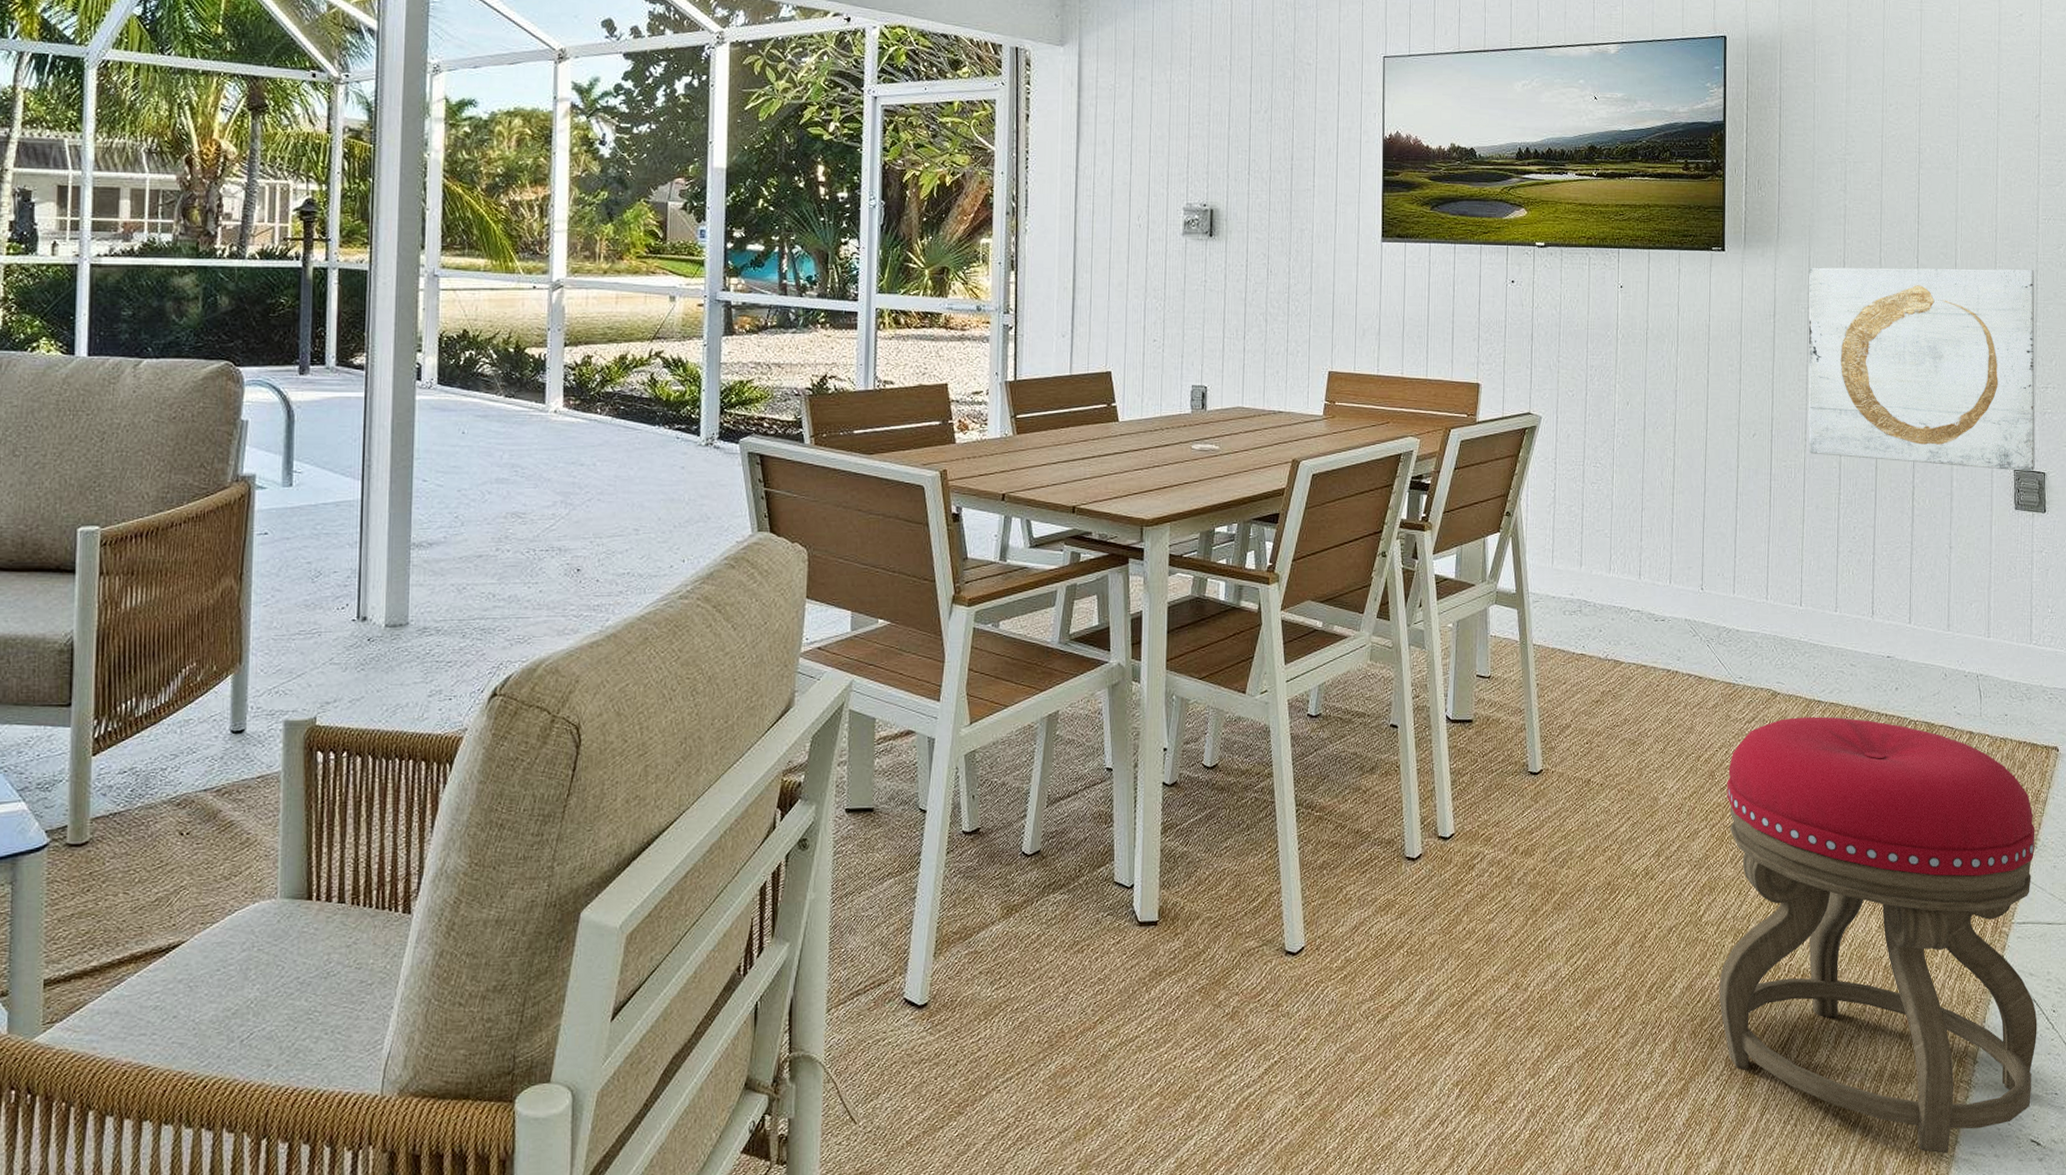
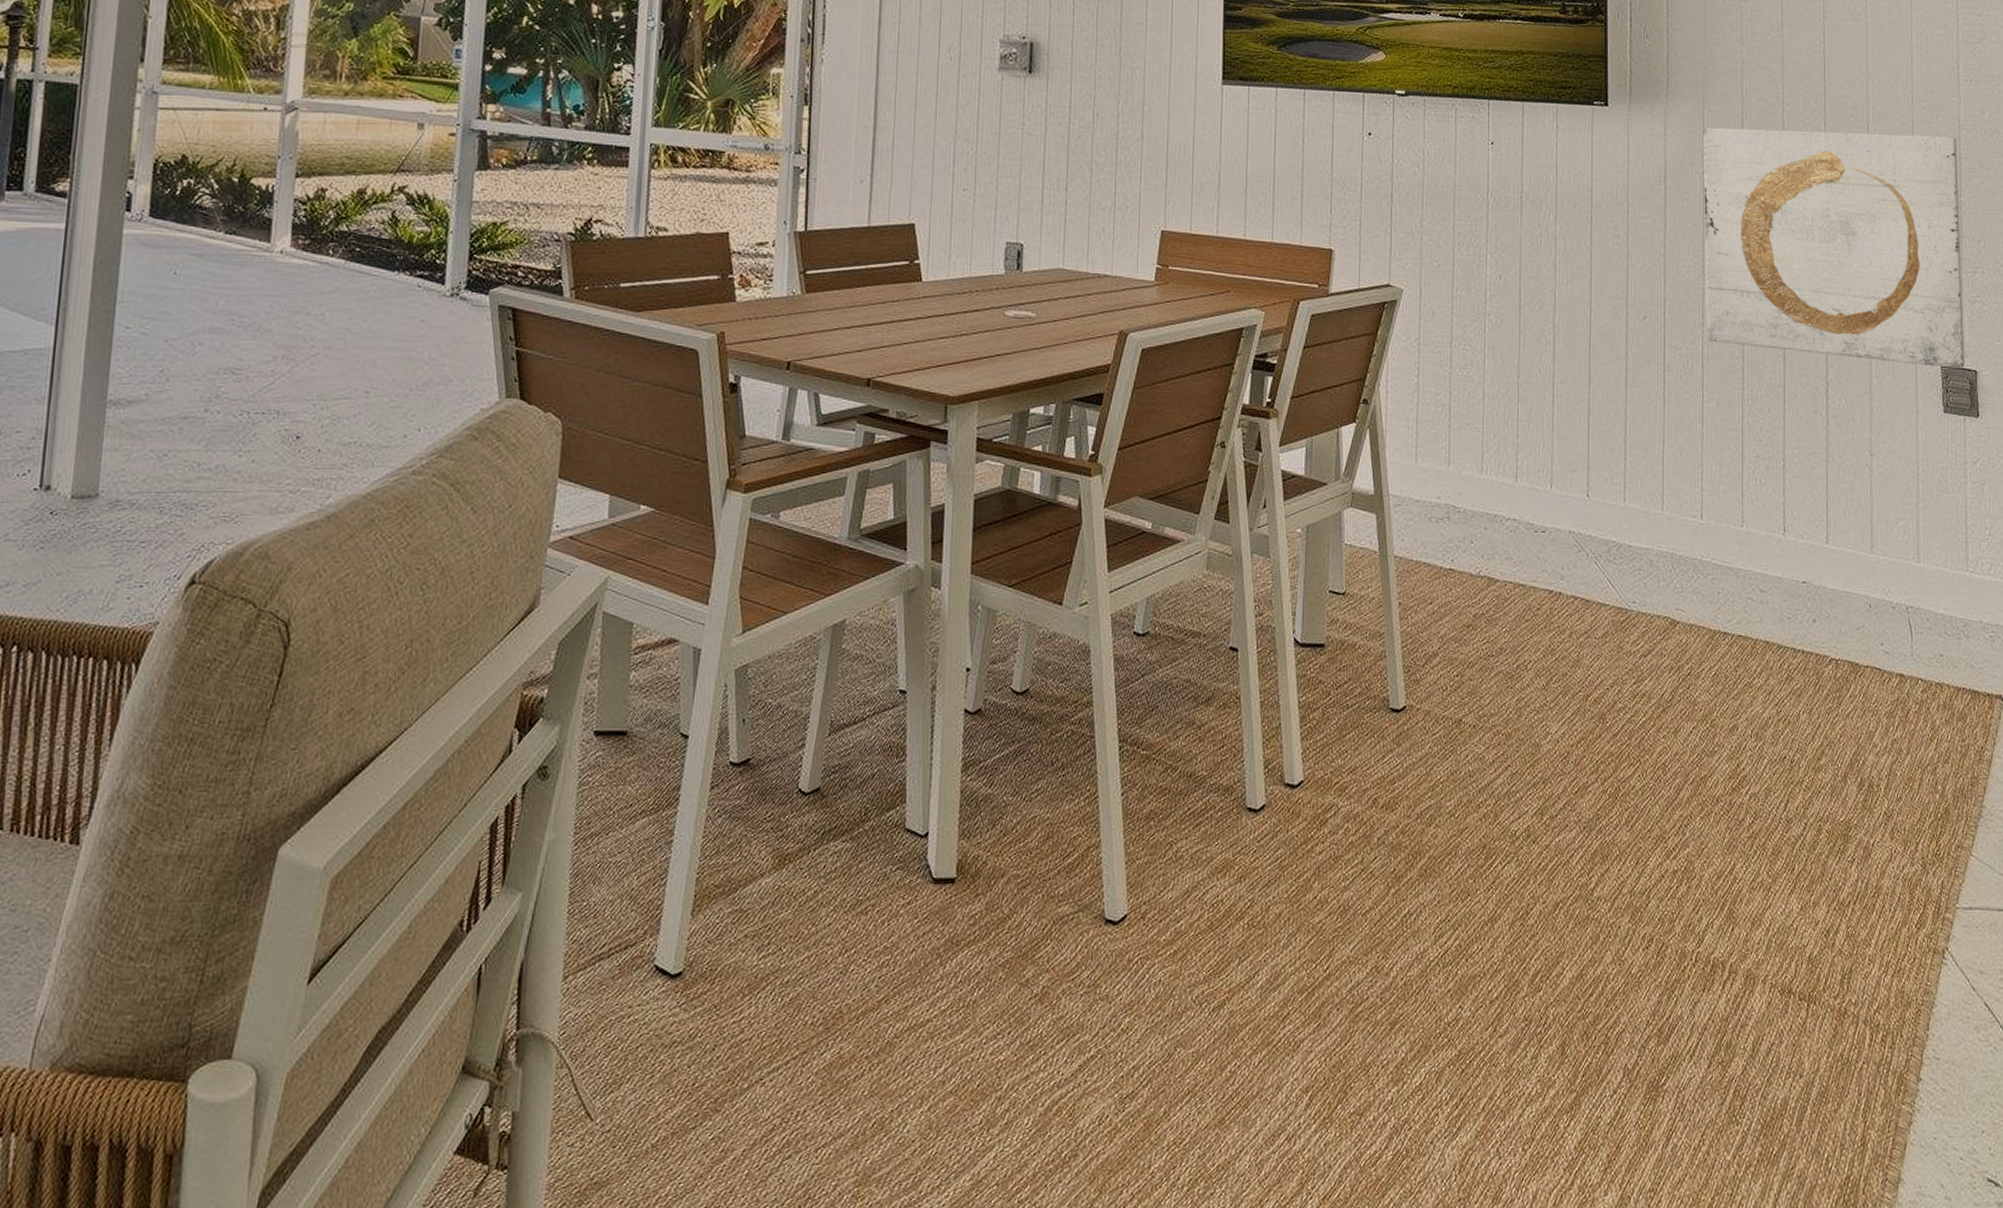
stool: present [1719,716,2037,1153] -> none [1614,651,1991,1193]

